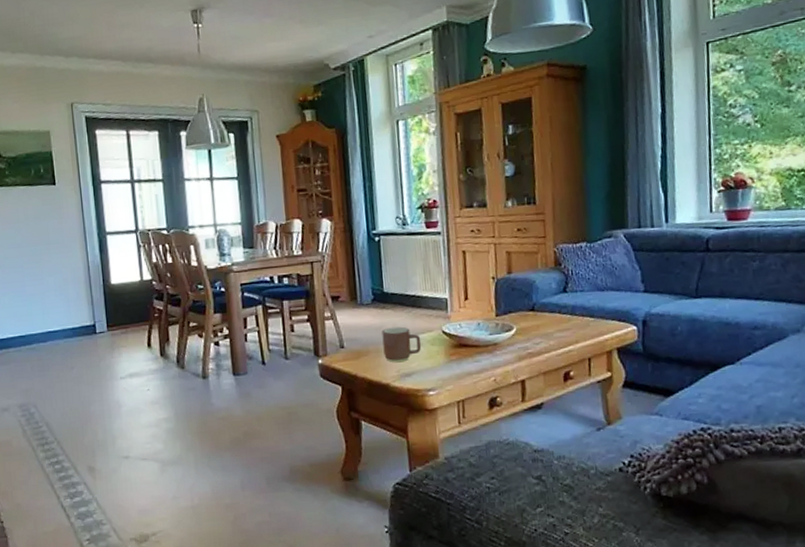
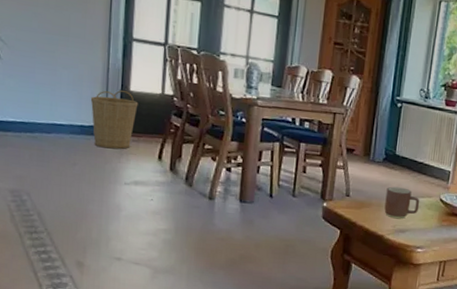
basket: none [77,285,121,347] -> present [90,90,139,150]

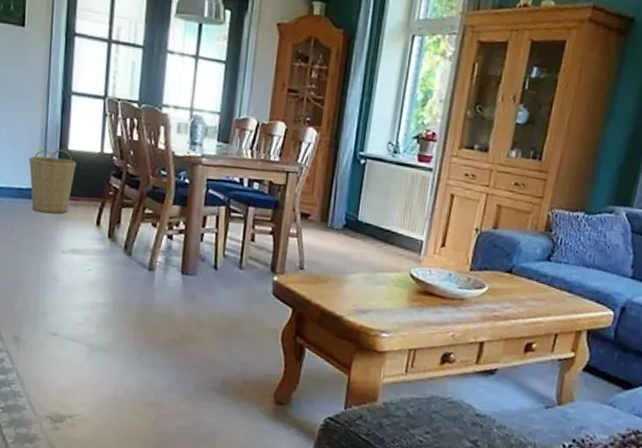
mug: present [384,186,420,219] -> none [343,258,386,297]

